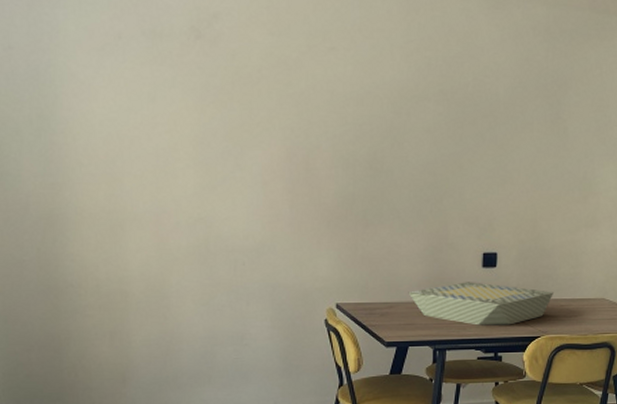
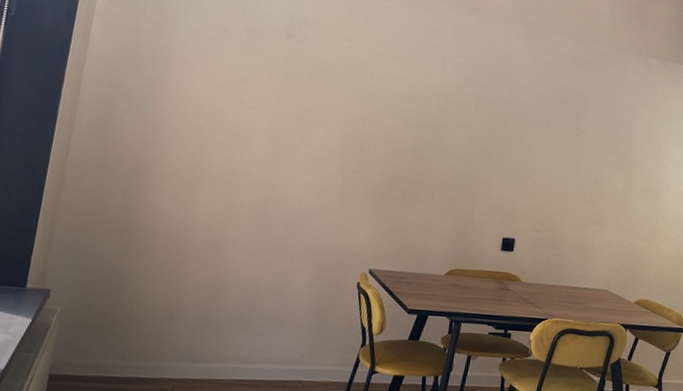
board game: present [408,282,553,326] -> none [433,261,562,306]

